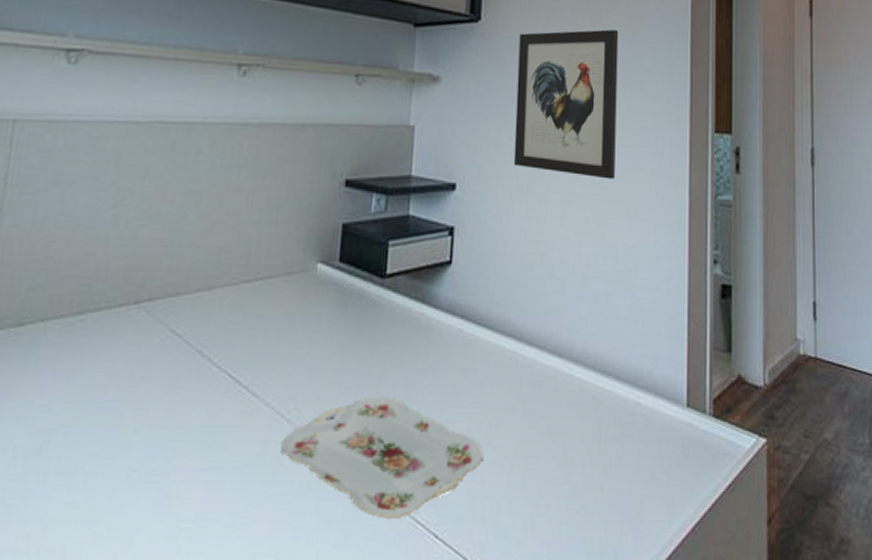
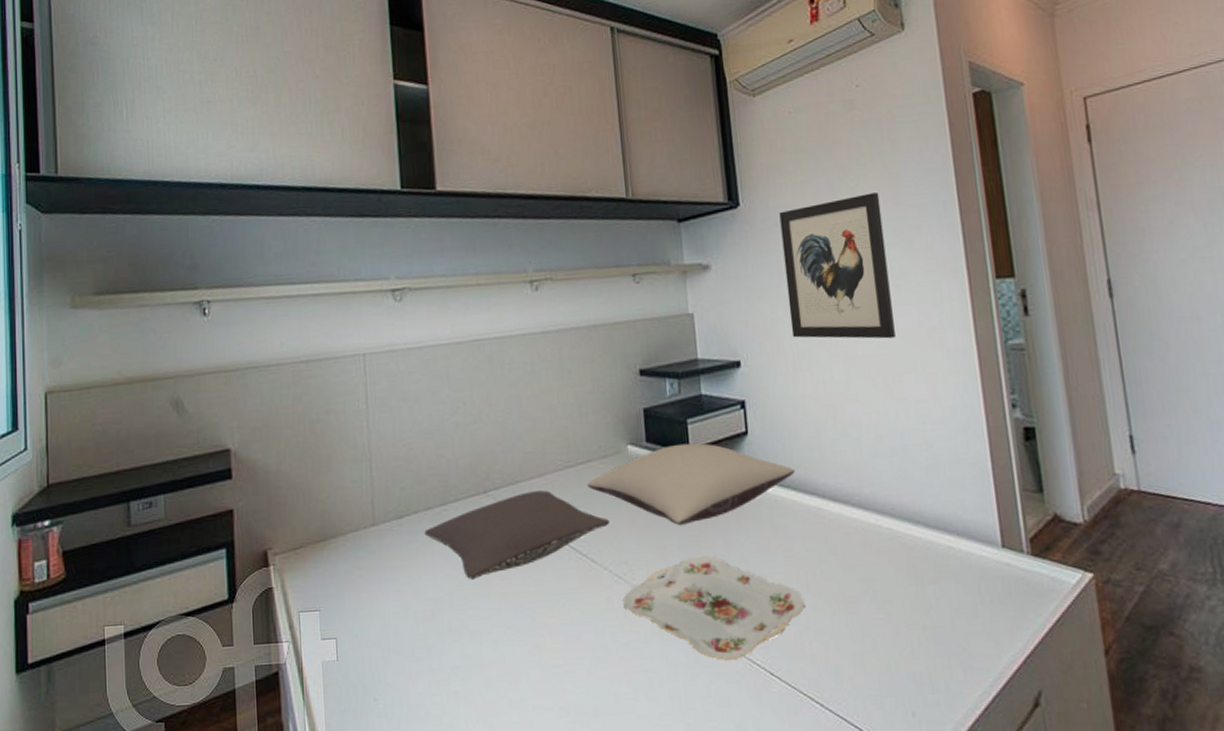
pillow: none [48,306,281,409] -> present [424,490,609,580]
pillow: none [262,267,494,359] -> present [586,443,795,525]

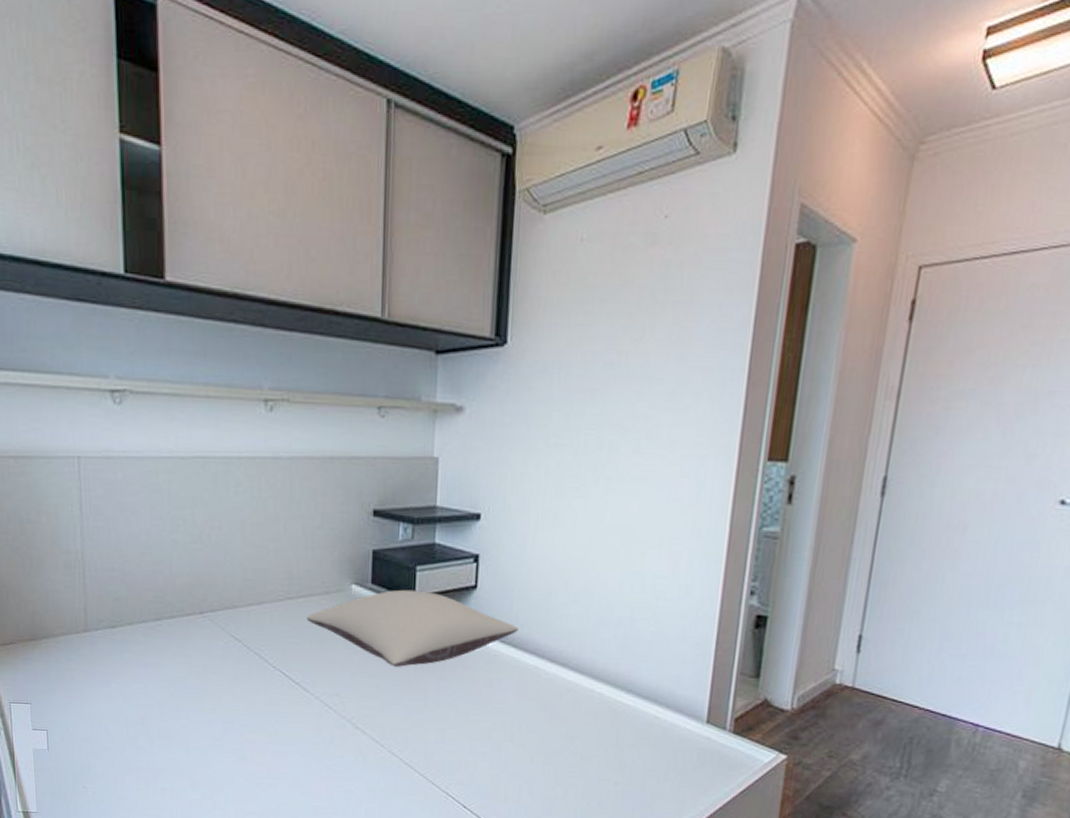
pillow: present [424,490,609,580] -> none [137,617,325,693]
serving tray: present [623,555,806,660] -> none [331,697,507,791]
wall art: present [779,192,896,339] -> none [539,348,664,510]

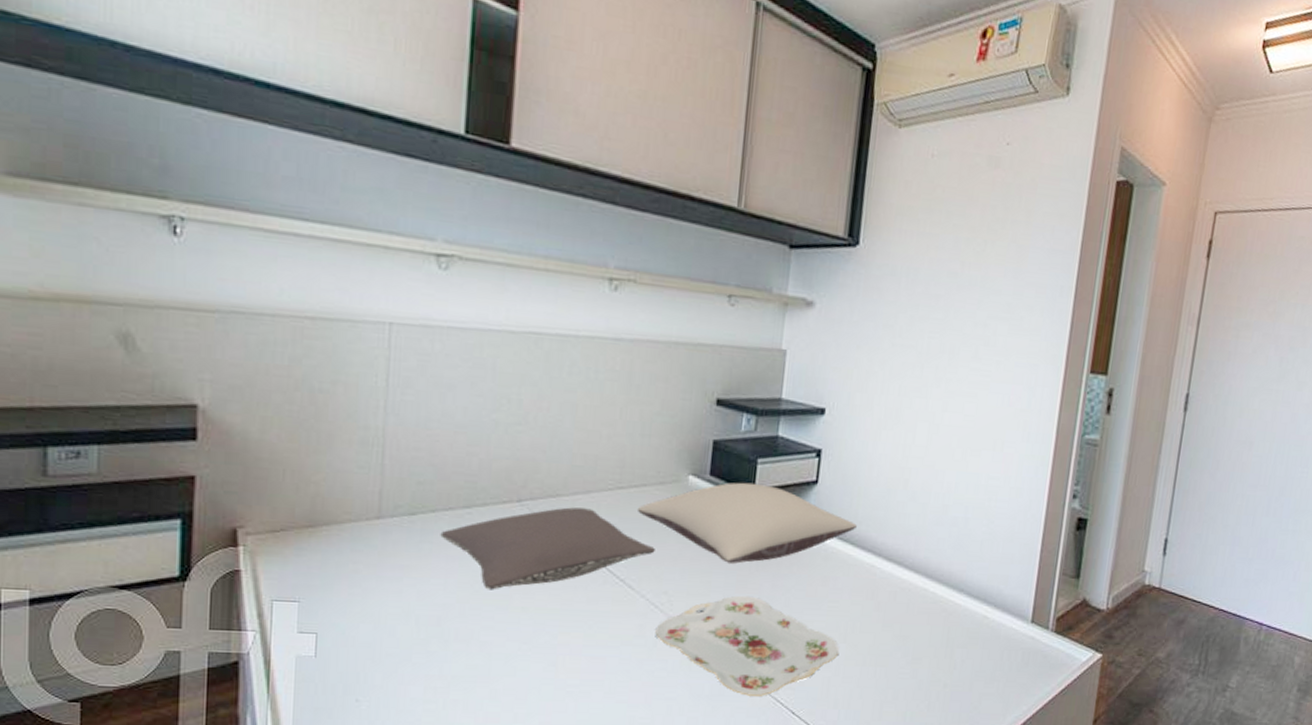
pillow: none [137,617,325,693] -> present [440,507,655,590]
serving tray: none [331,697,507,791] -> present [655,595,840,696]

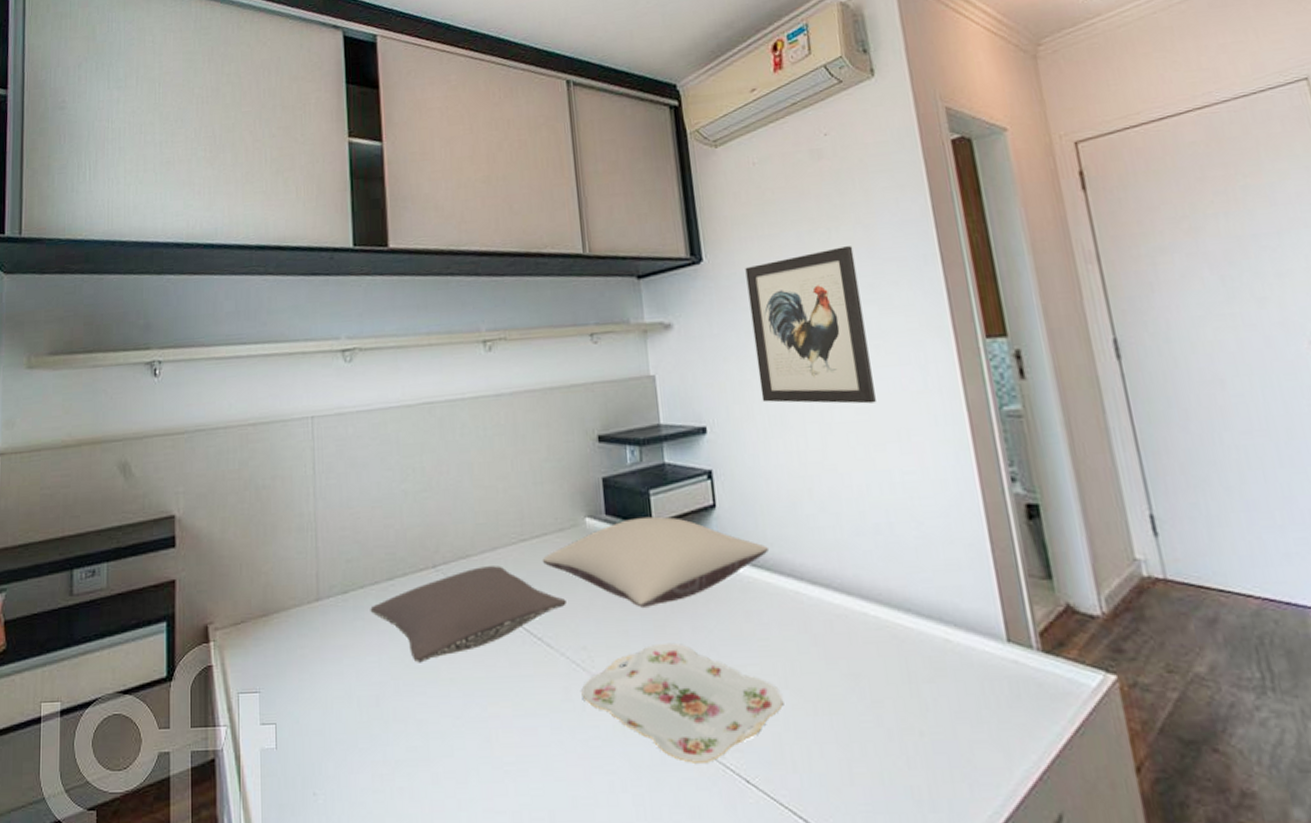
wall art: none [883,260,1002,413] -> present [745,246,876,404]

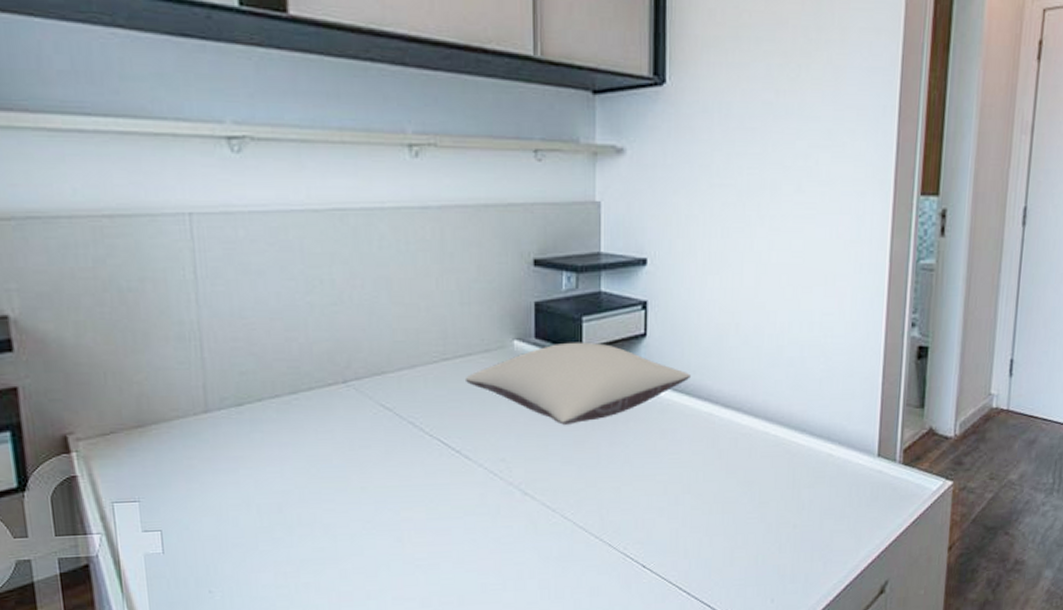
pillow: present [370,566,566,663] -> none [270,383,488,473]
serving tray: present [581,642,784,763] -> none [497,455,685,554]
wall art: present [745,246,876,404] -> none [705,87,819,248]

